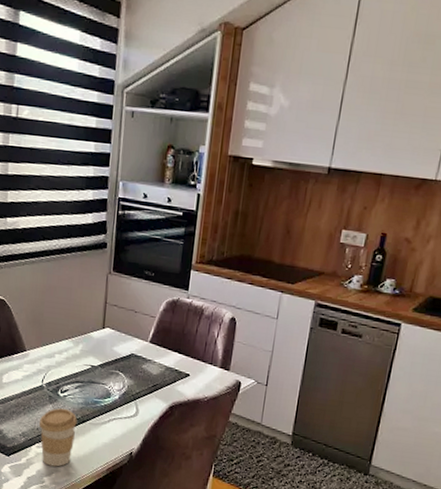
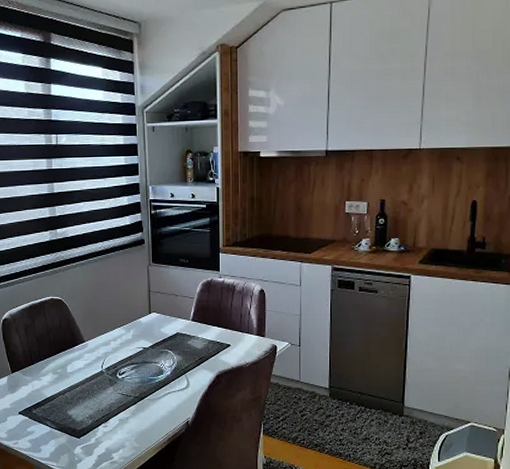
coffee cup: present [38,408,77,467] -> none [102,389,136,443]

